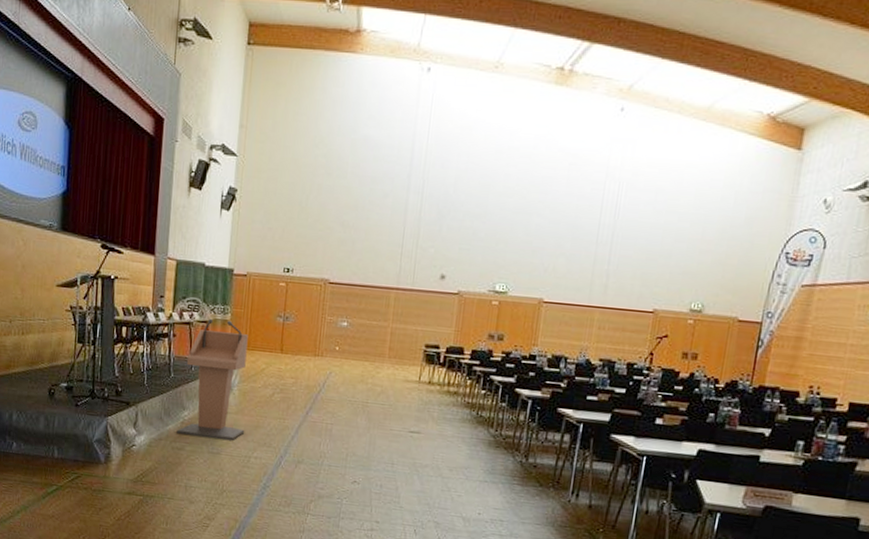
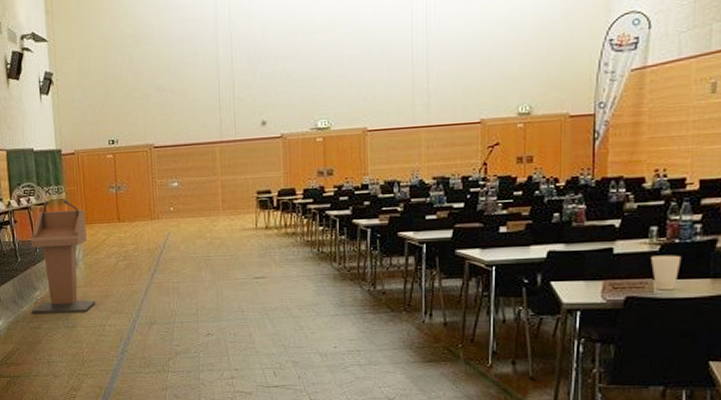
cup: none [793,469,823,506] -> present [651,255,682,291]

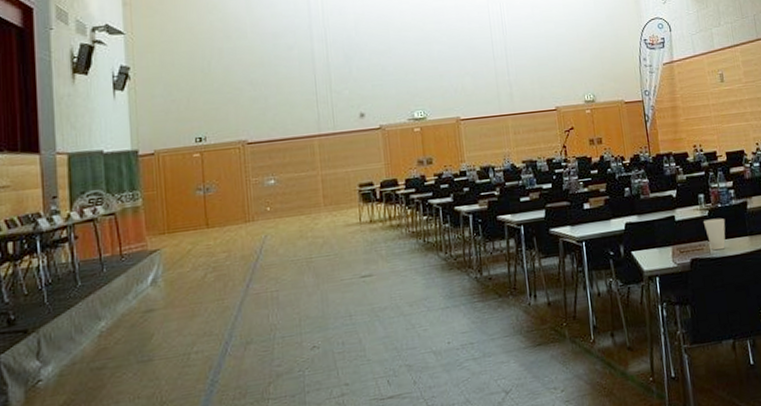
lectern: present [31,199,96,314] -> none [94,207,179,351]

